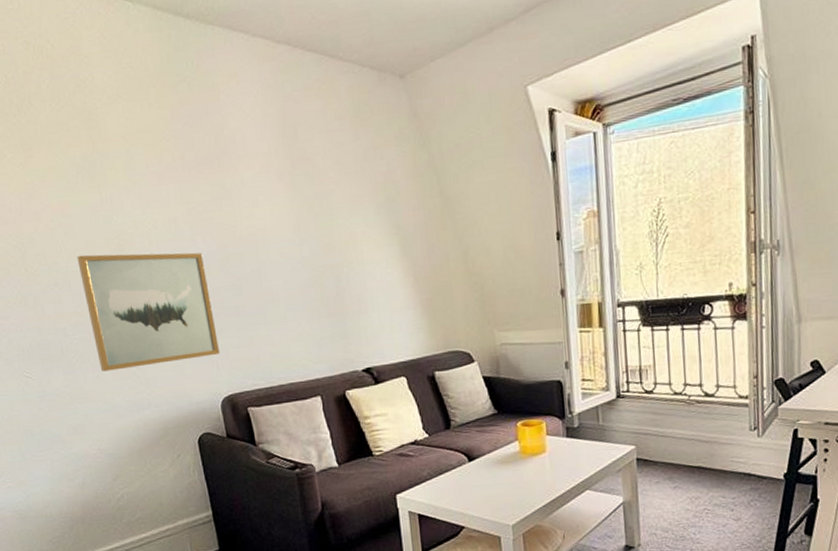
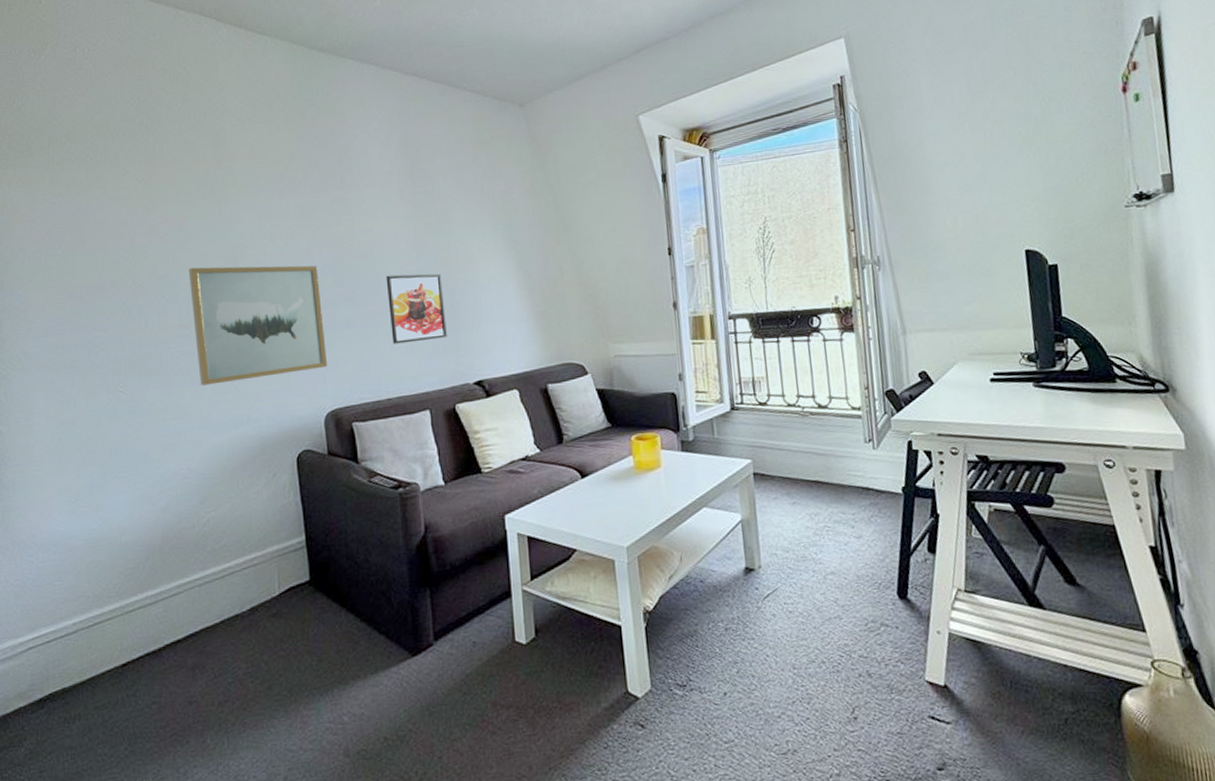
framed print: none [270,260,334,332] -> present [386,273,447,344]

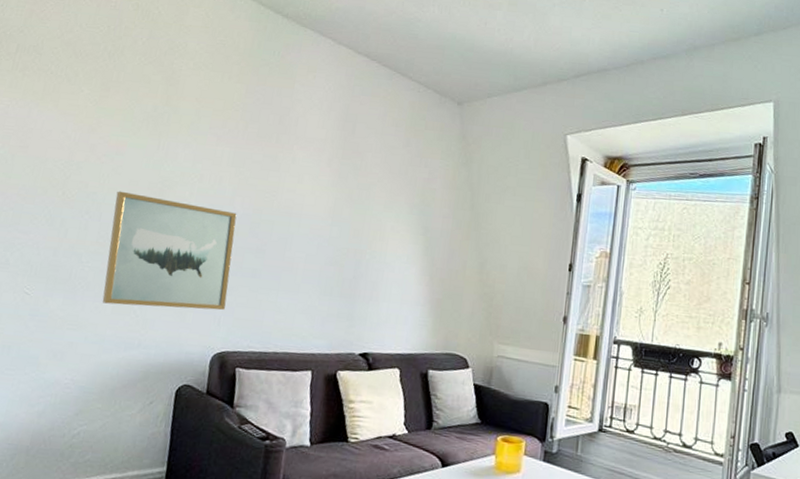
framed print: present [386,273,447,344] -> none [291,235,351,306]

